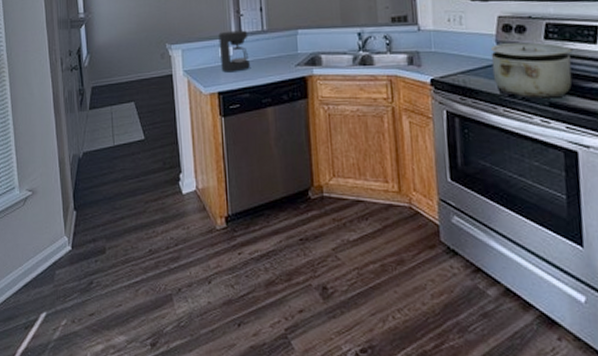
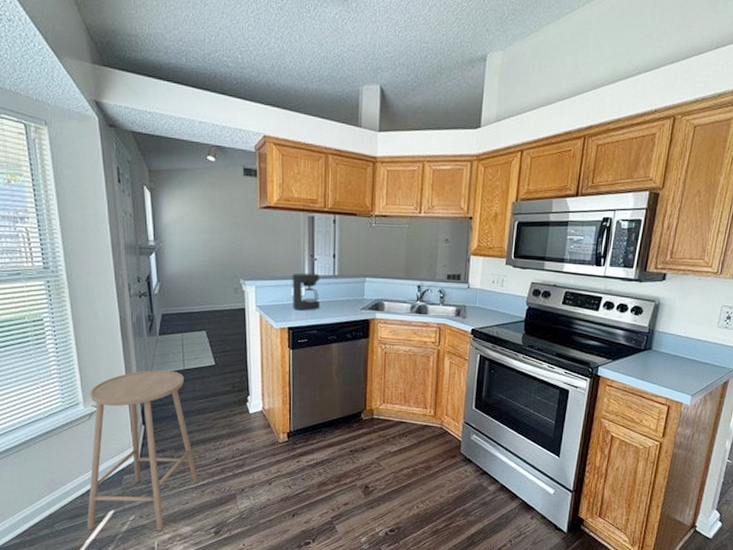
stool: none [19,148,132,341] -> present [86,370,199,532]
saucepan: present [490,42,573,99] -> none [519,305,581,350]

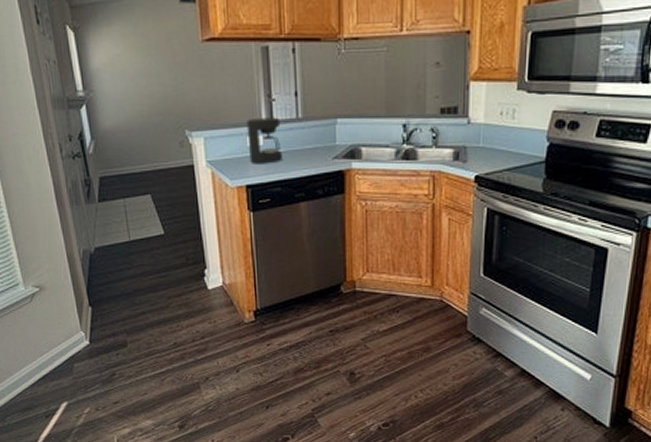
stool: present [86,370,199,532] -> none [29,243,157,426]

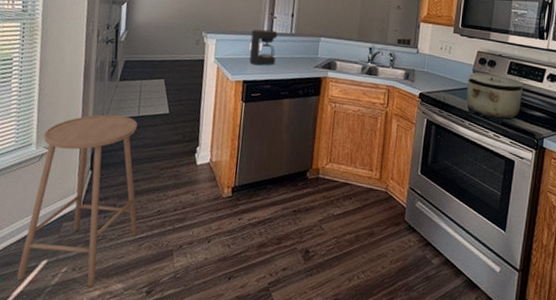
stool: none [29,243,157,426] -> present [16,114,138,287]
saucepan: none [538,140,622,197] -> present [466,72,525,119]

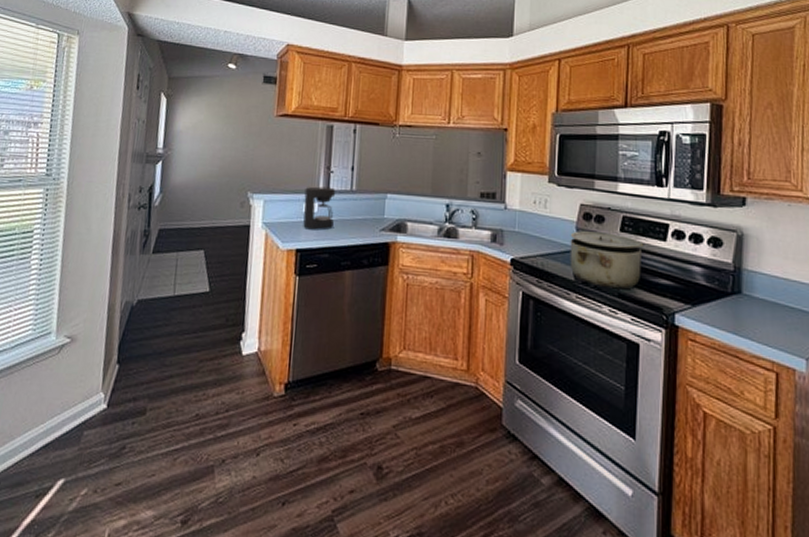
stool: present [16,114,138,287] -> none [27,294,174,515]

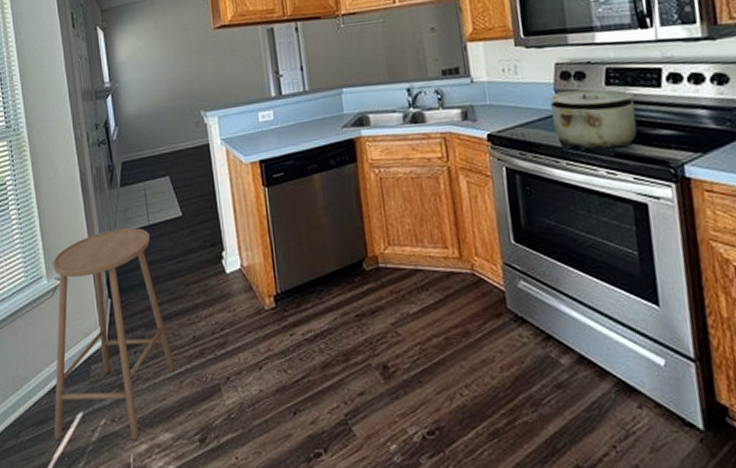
stool: none [27,294,174,515] -> present [53,228,176,441]
coffee maker: present [303,186,336,231] -> none [257,91,293,139]

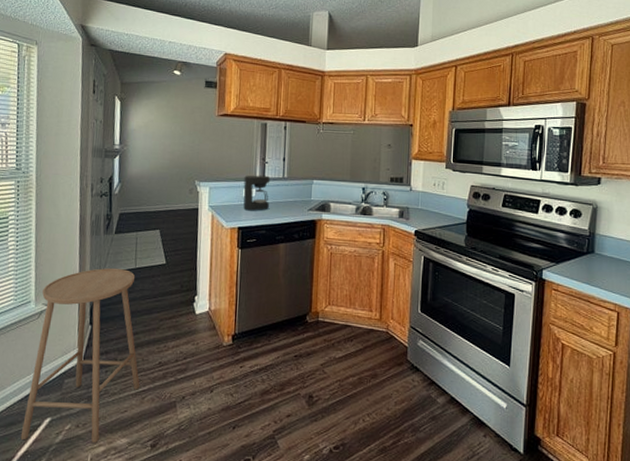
coffee maker: none [257,91,293,139] -> present [243,175,271,211]
saucepan: present [549,89,638,150] -> none [462,207,521,253]

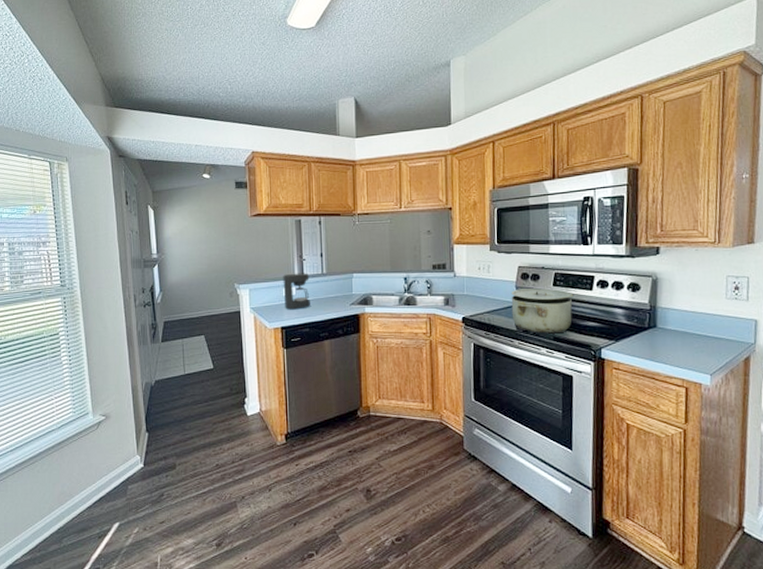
stool: present [20,268,140,444] -> none [93,376,200,545]
saucepan: none [462,207,521,253] -> present [511,288,574,334]

